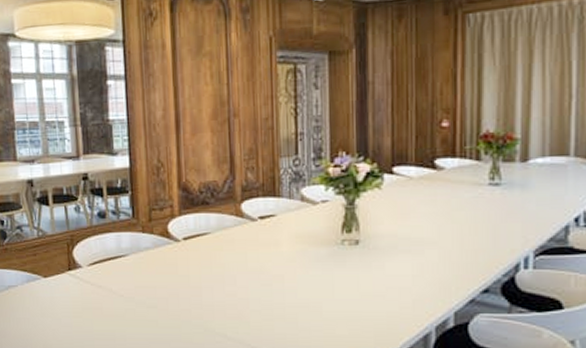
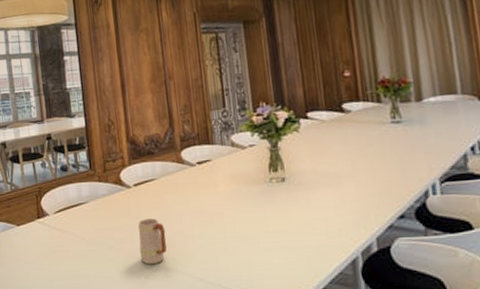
mug: none [185,277,217,329] -> present [138,218,167,265]

